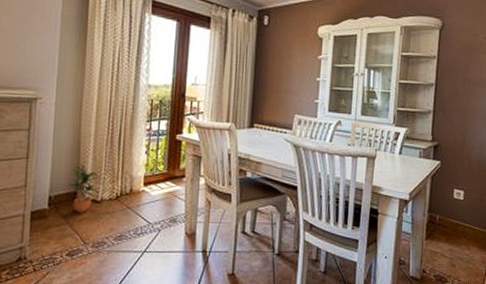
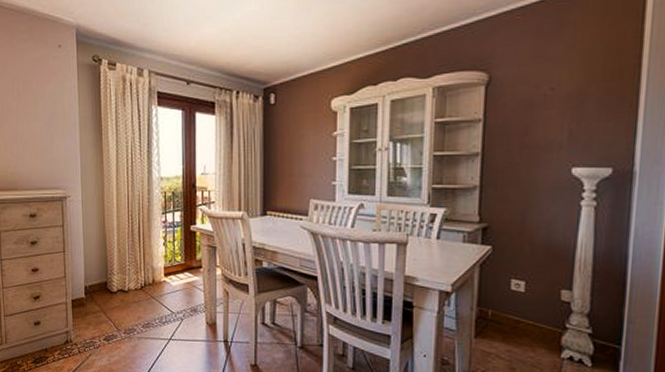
potted plant: present [68,164,101,213] -> none [99,256,126,301]

